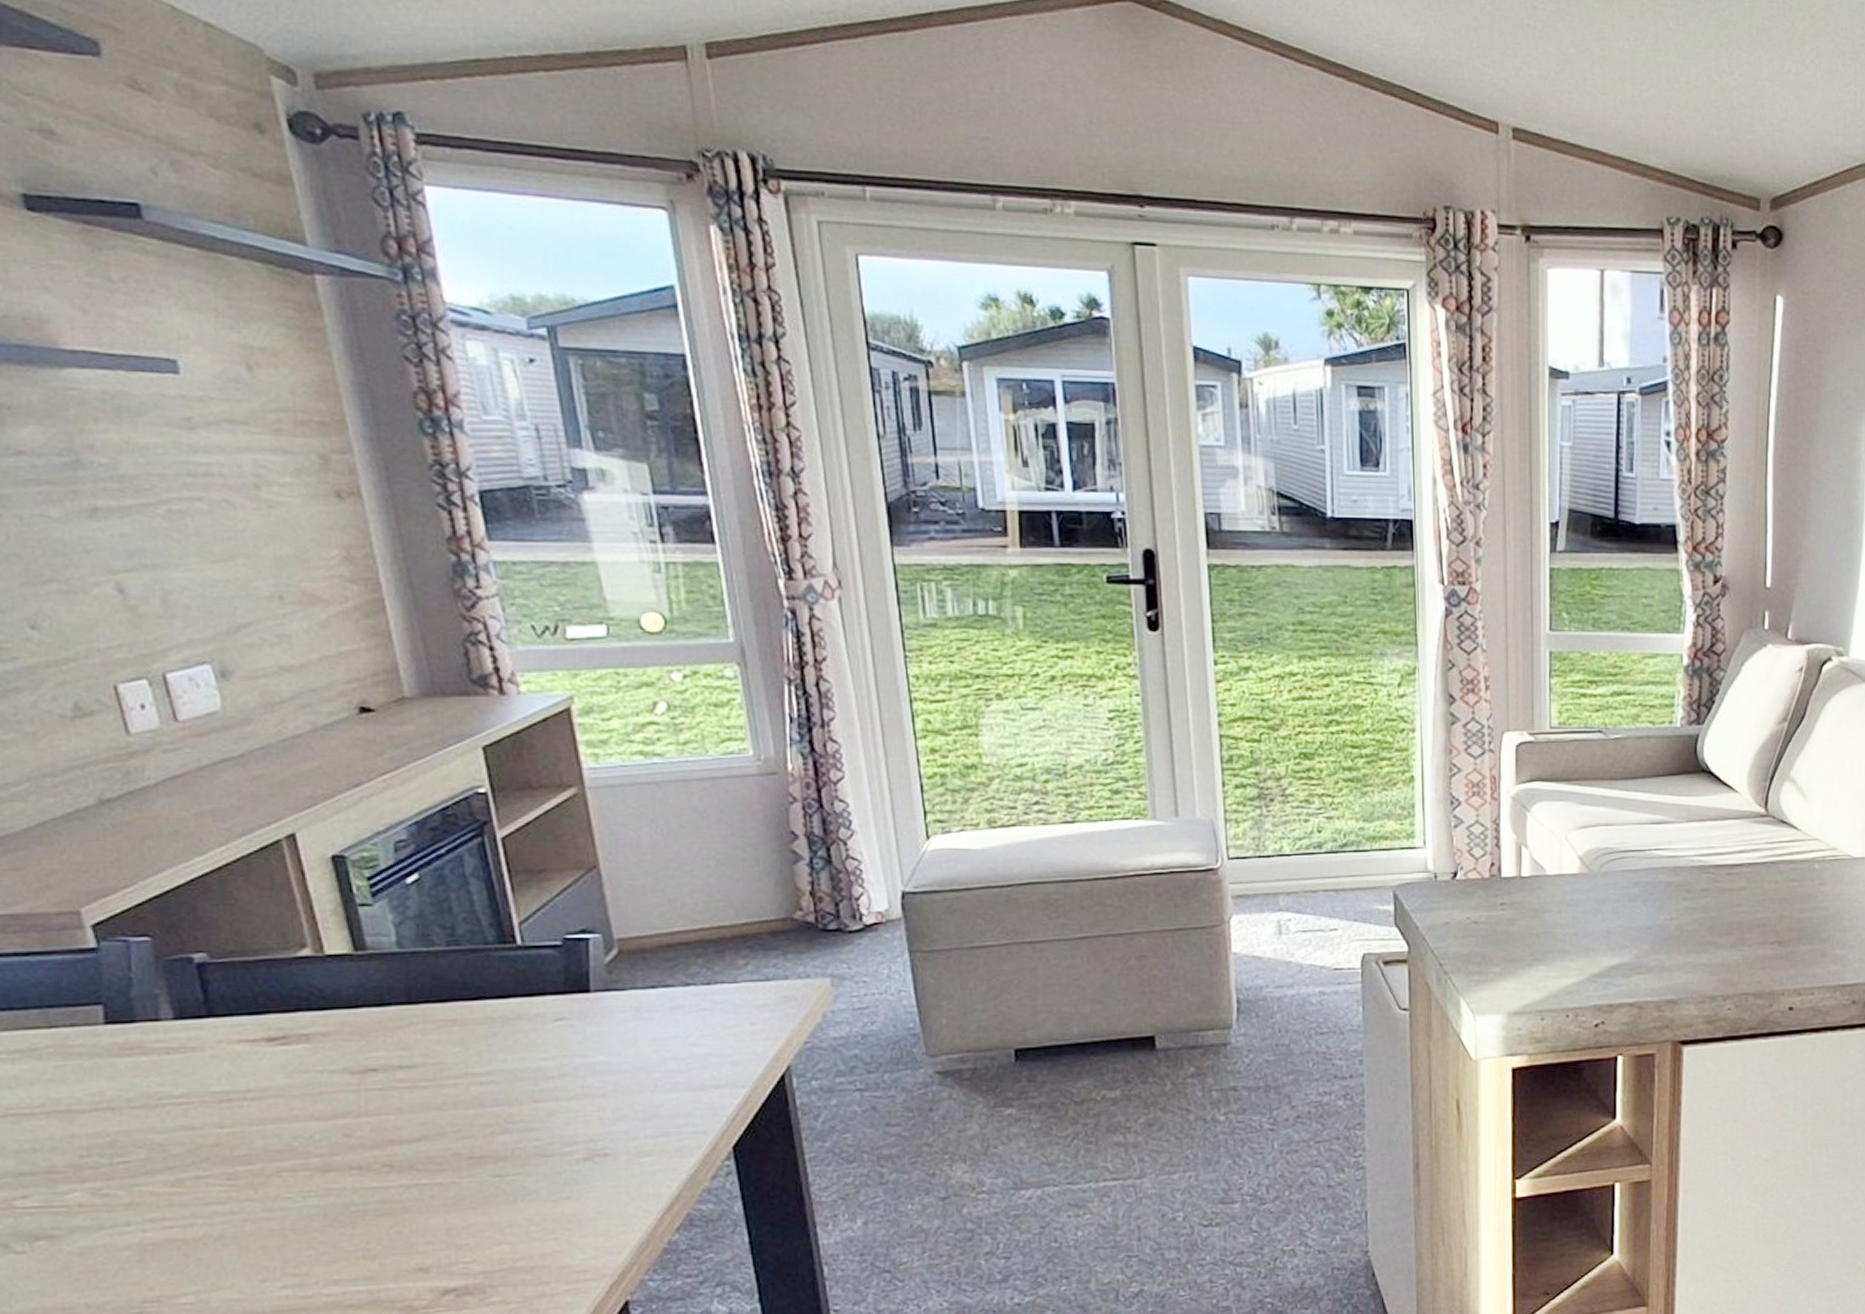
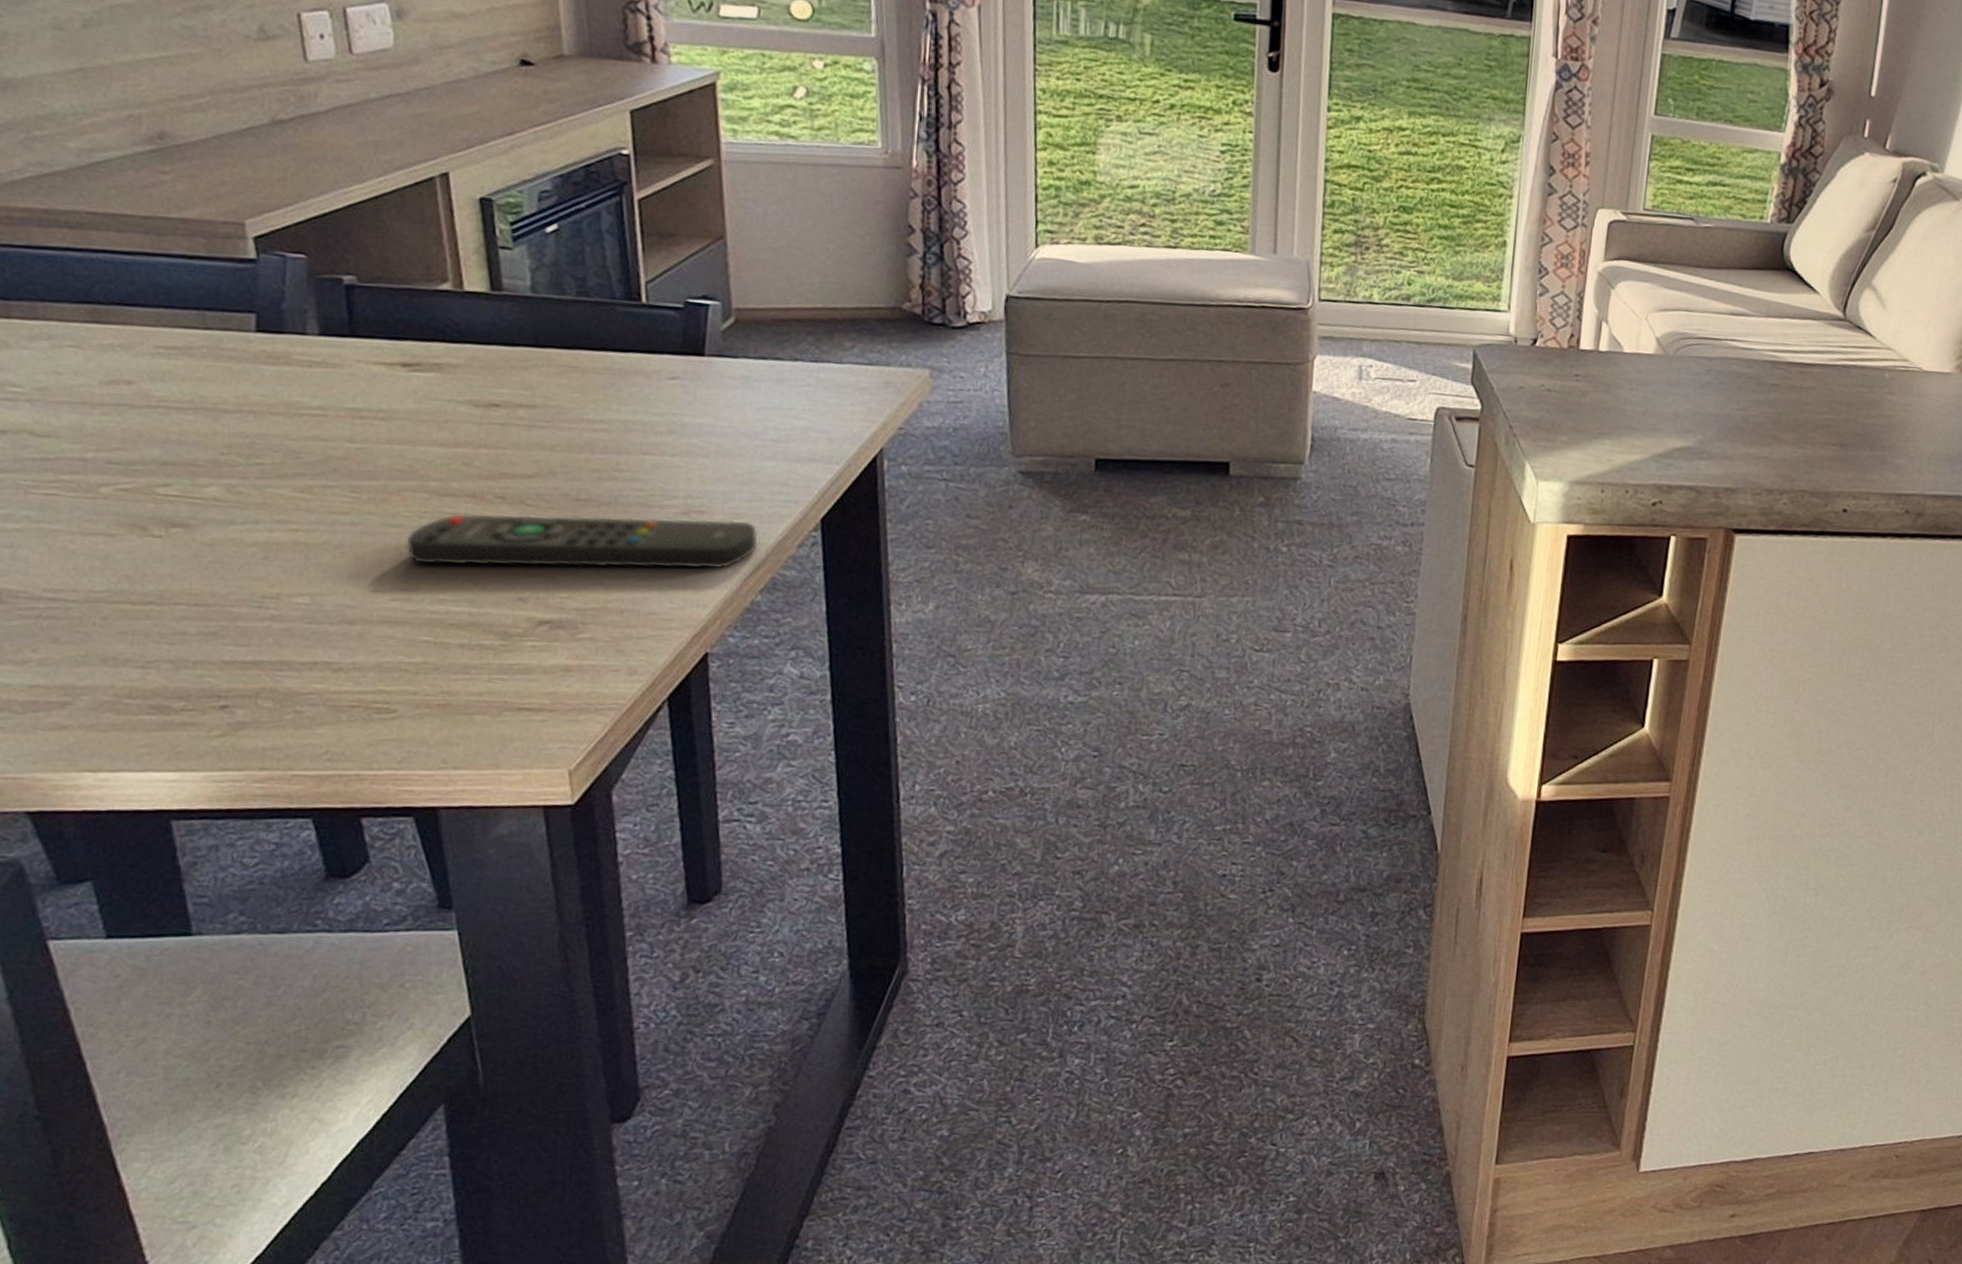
remote control: none [291,1158,669,1246] -> present [406,514,758,569]

